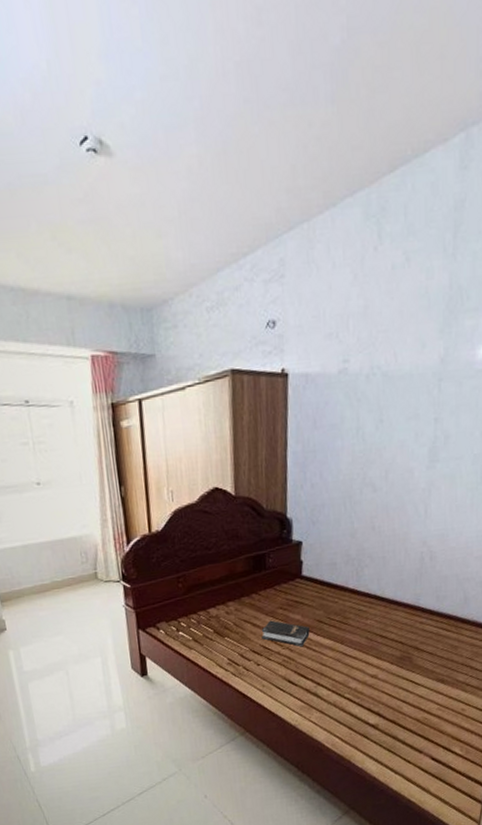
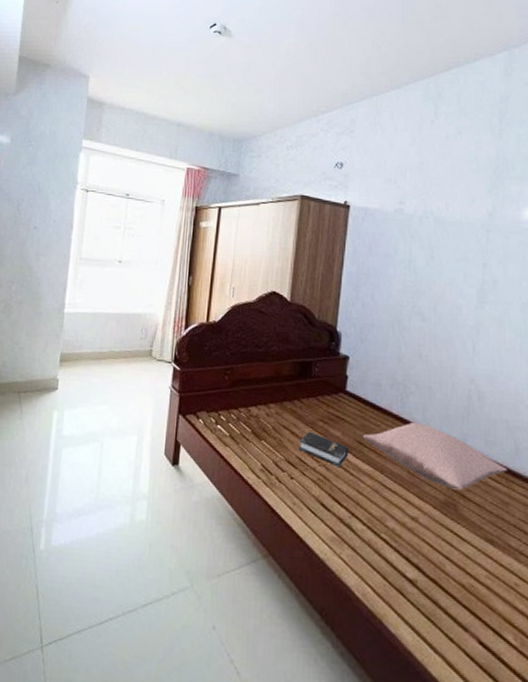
pillow: none [322,592,457,645] -> present [363,421,508,490]

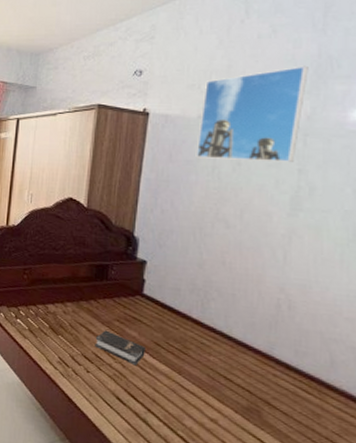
pillow: present [363,421,508,490] -> none [161,327,321,397]
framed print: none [393,166,489,257] -> present [195,65,309,162]

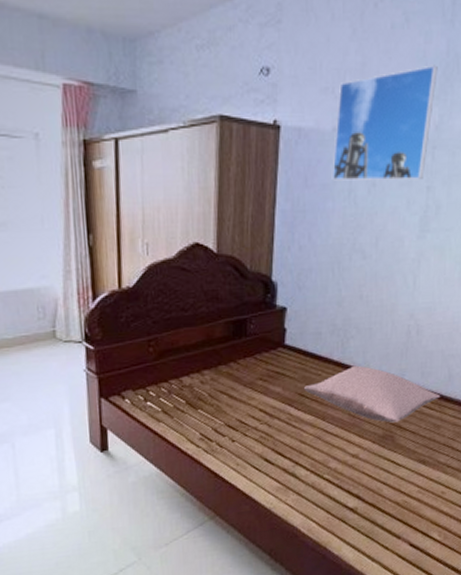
hardback book: present [95,330,145,366] -> none [238,392,290,423]
pillow: none [161,327,321,397] -> present [304,365,441,423]

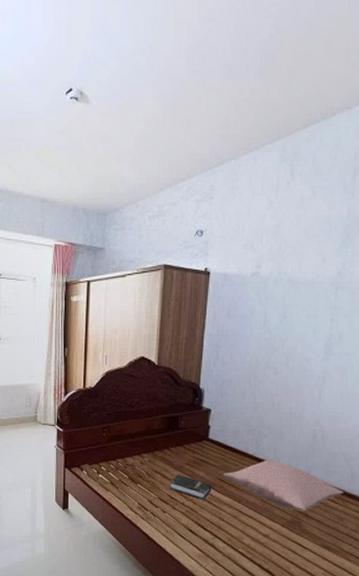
hardback book: none [238,392,290,423] -> present [169,474,212,501]
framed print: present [332,65,438,181] -> none [250,225,340,313]

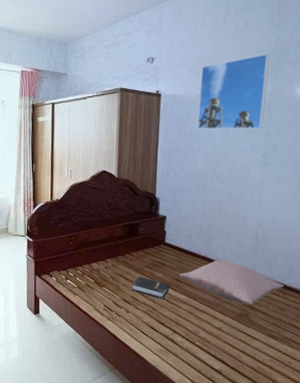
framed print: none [250,225,340,313] -> present [197,53,270,130]

